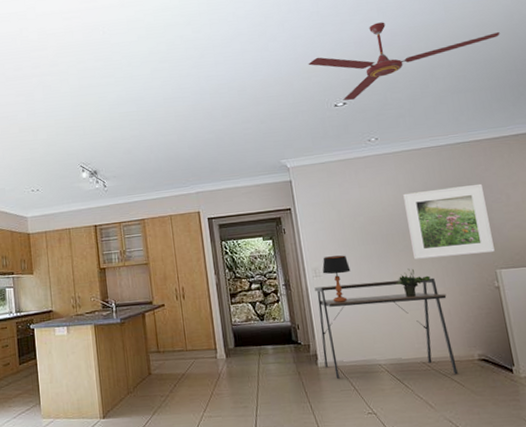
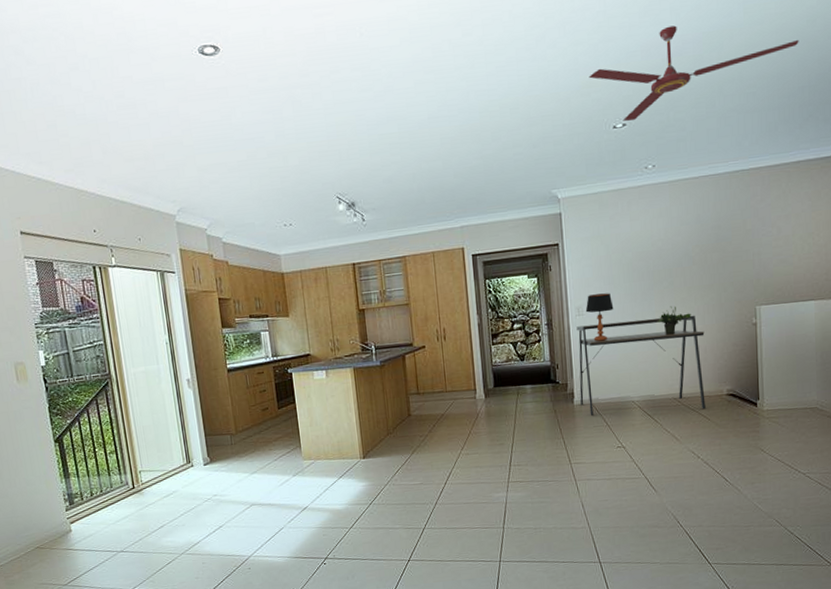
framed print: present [403,183,495,259] -> none [674,215,757,296]

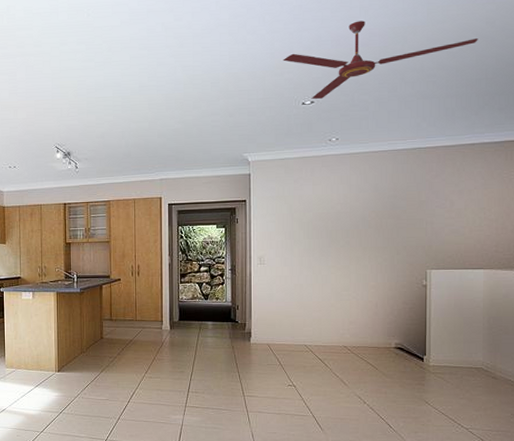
desk: present [576,315,706,416] -> none [257,272,377,359]
table lamp: present [585,293,614,342] -> none [266,246,293,289]
potted plant: present [657,306,691,335] -> none [332,263,365,289]

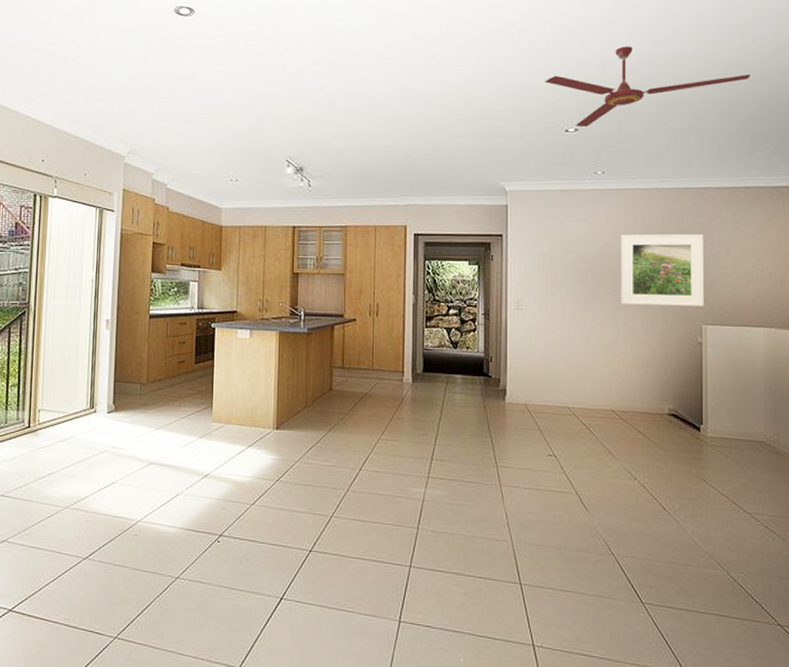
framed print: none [353,189,429,255] -> present [621,233,704,306]

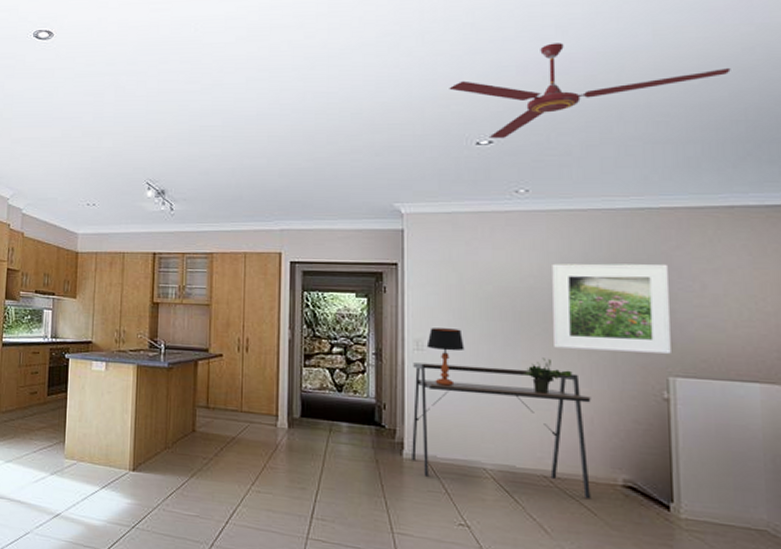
desk: none [512,320,647,427] -> present [412,362,591,500]
table lamp: none [525,290,554,339] -> present [426,328,465,386]
potted plant: none [598,313,634,343] -> present [523,358,573,394]

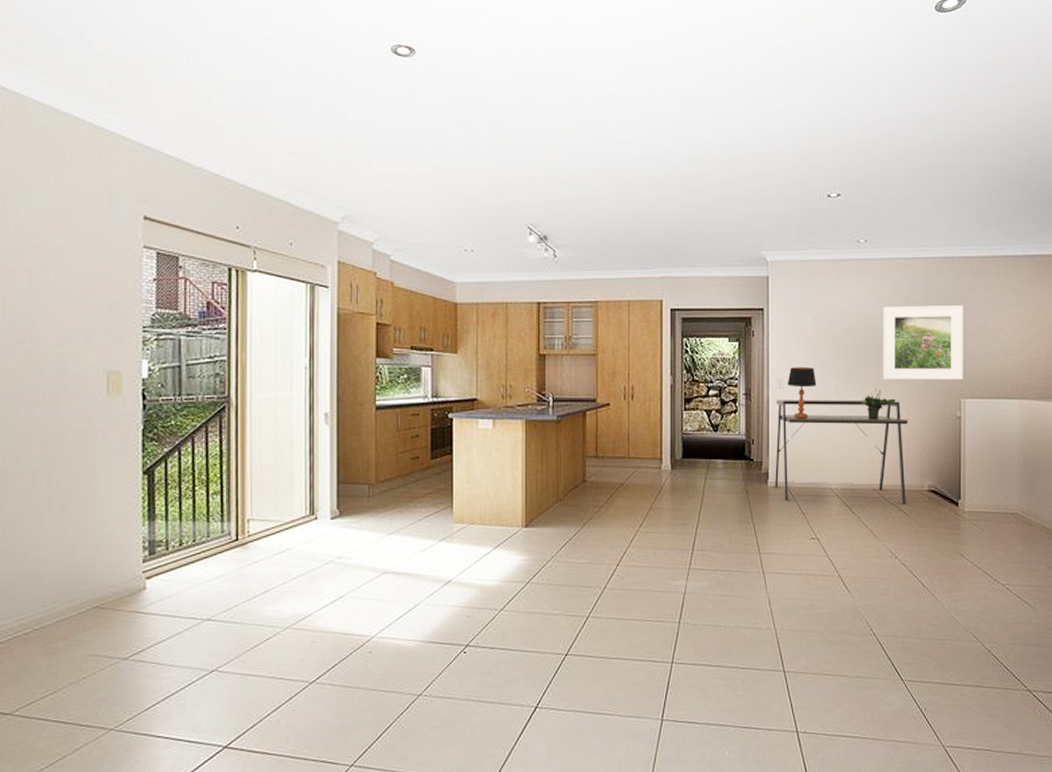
ceiling fan: present [449,43,731,138] -> none [806,104,1010,191]

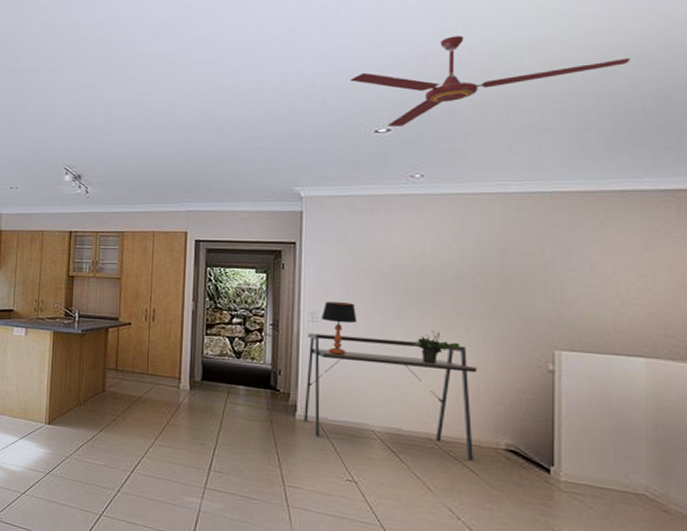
ceiling fan: none [806,104,1010,191] -> present [350,36,630,126]
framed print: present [883,304,963,380] -> none [443,243,558,329]

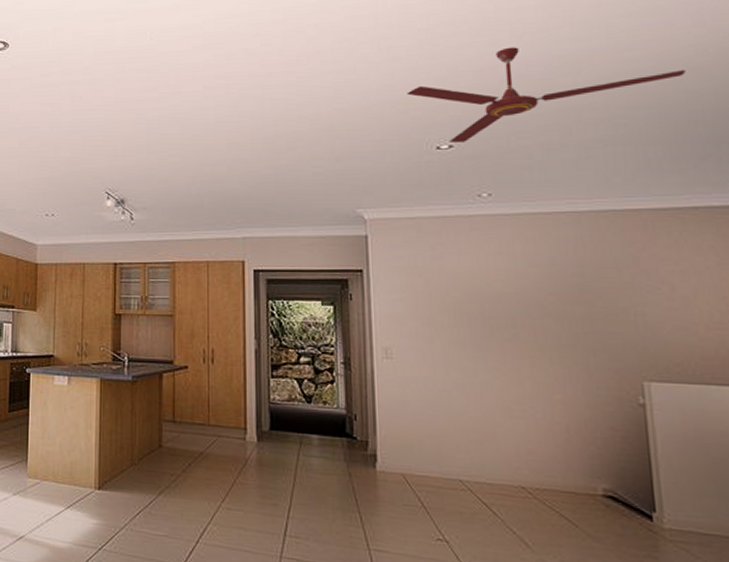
desk: present [304,333,478,461] -> none [383,371,571,511]
table lamp: present [321,301,357,355] -> none [395,335,434,395]
potted plant: present [412,331,460,364] -> none [495,364,546,401]

